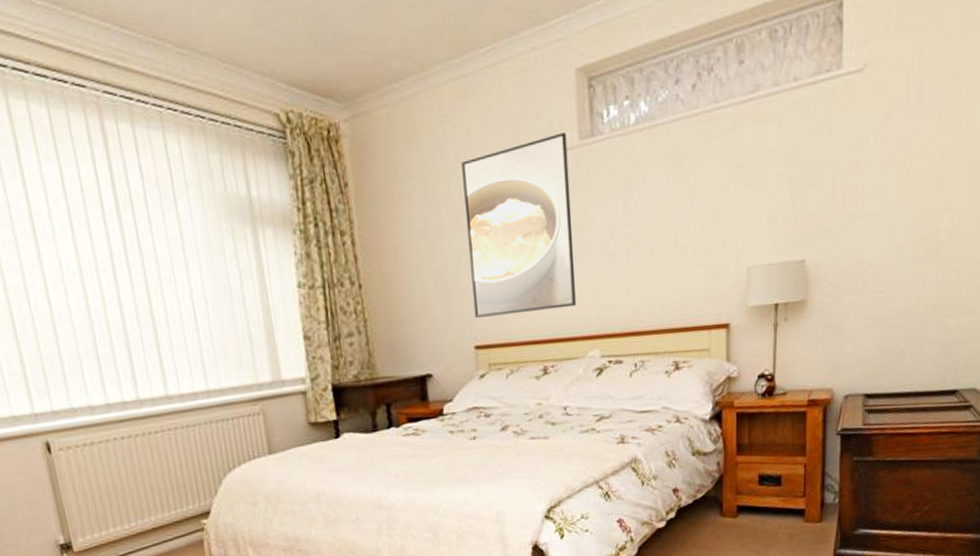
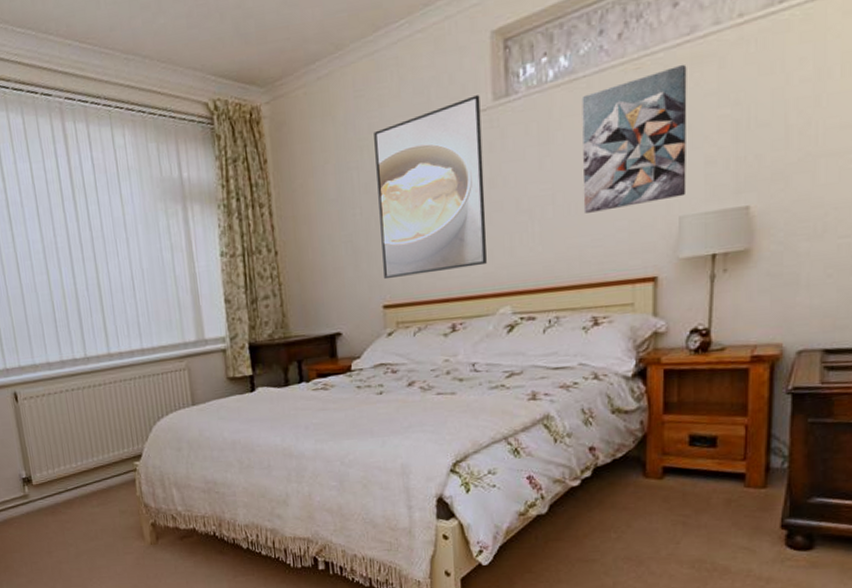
wall art: none [661,120,753,259] -> present [581,64,687,213]

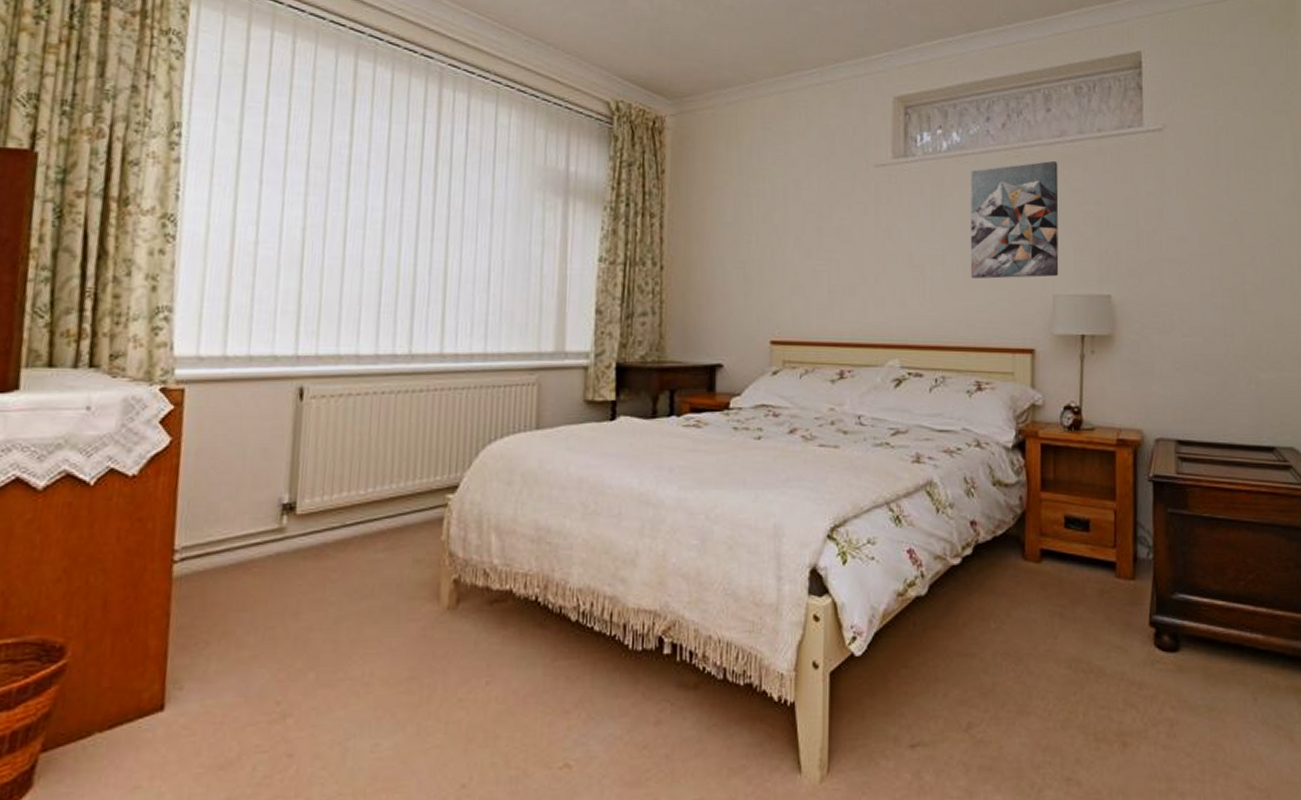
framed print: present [374,95,487,280] -> none [774,150,880,314]

